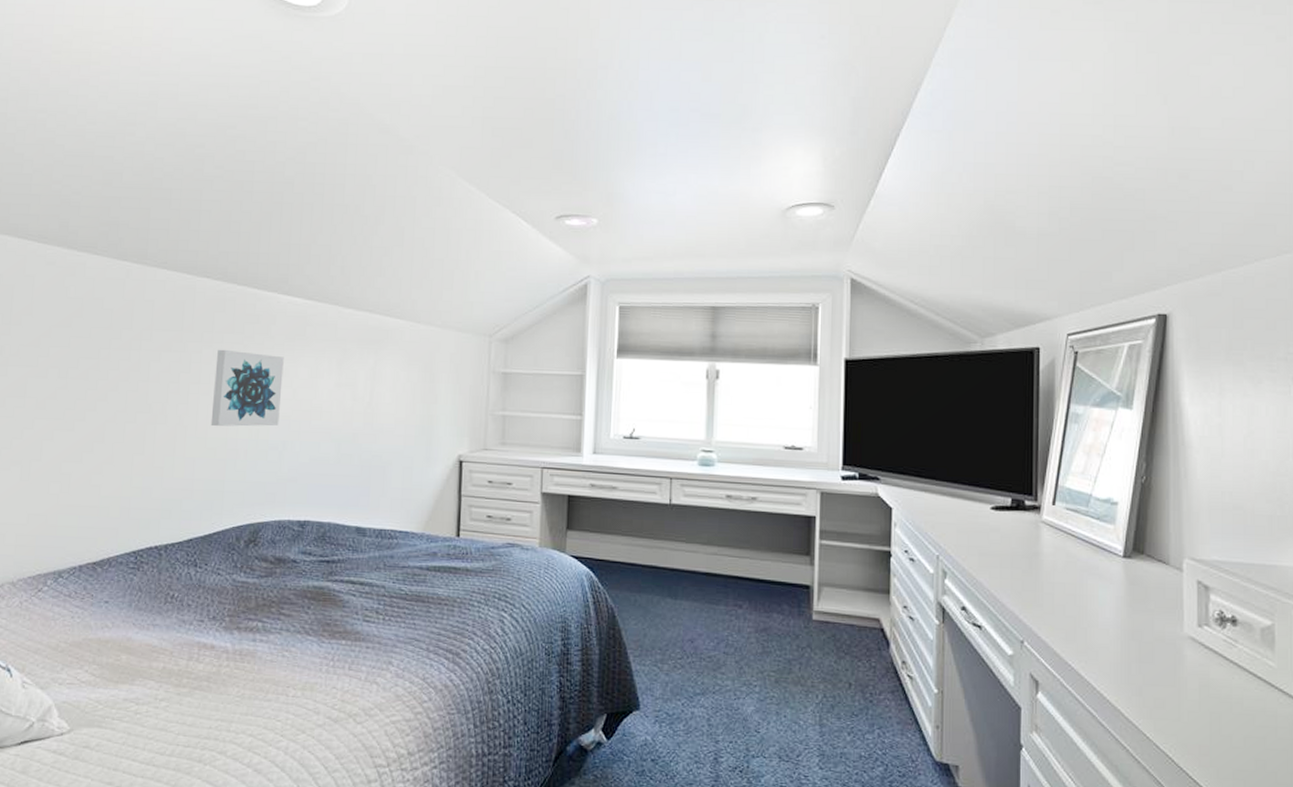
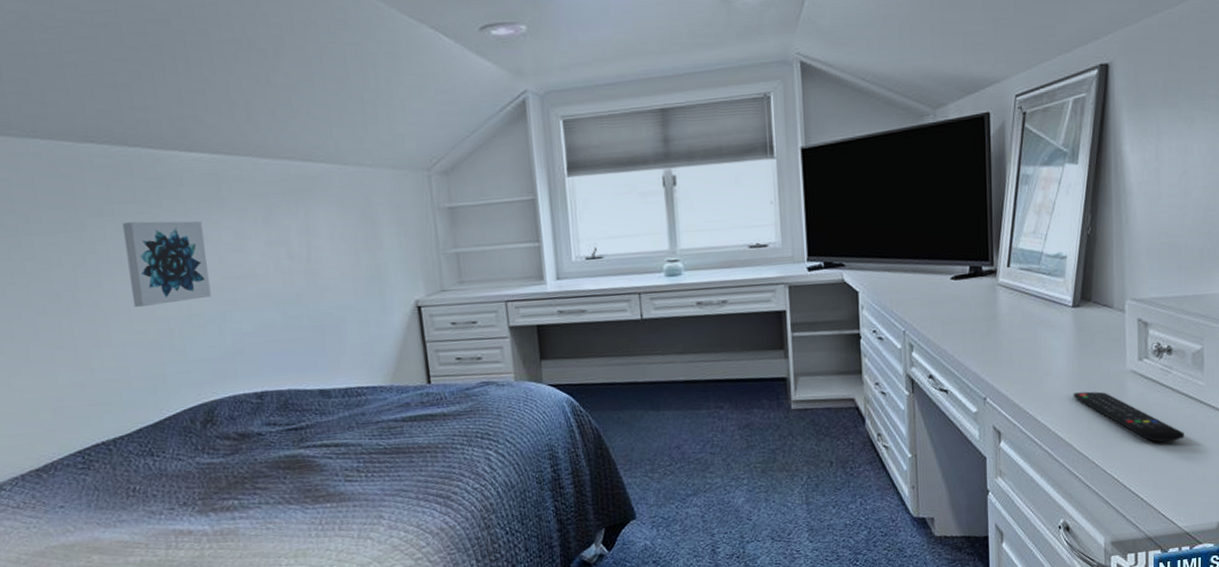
remote control: none [1122,651,1252,726] -> present [1073,391,1184,443]

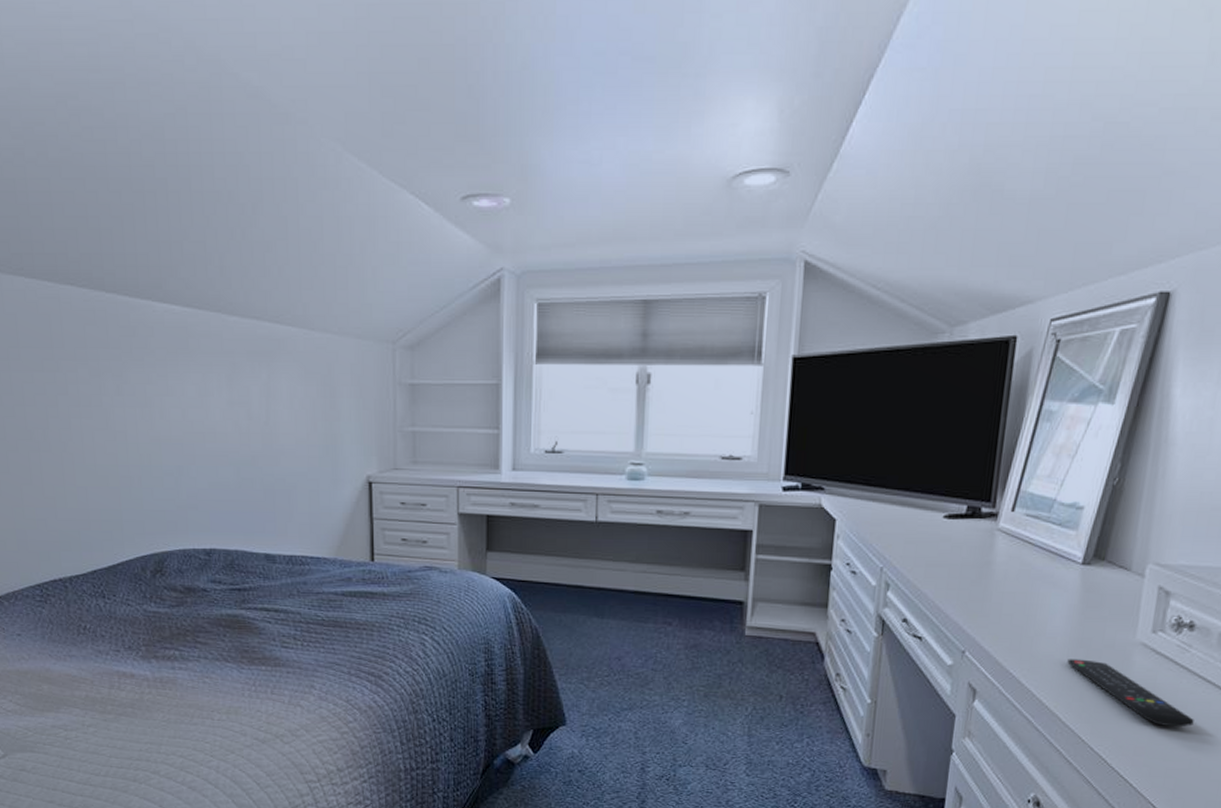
wall art: present [123,221,212,308] -> none [94,367,171,453]

